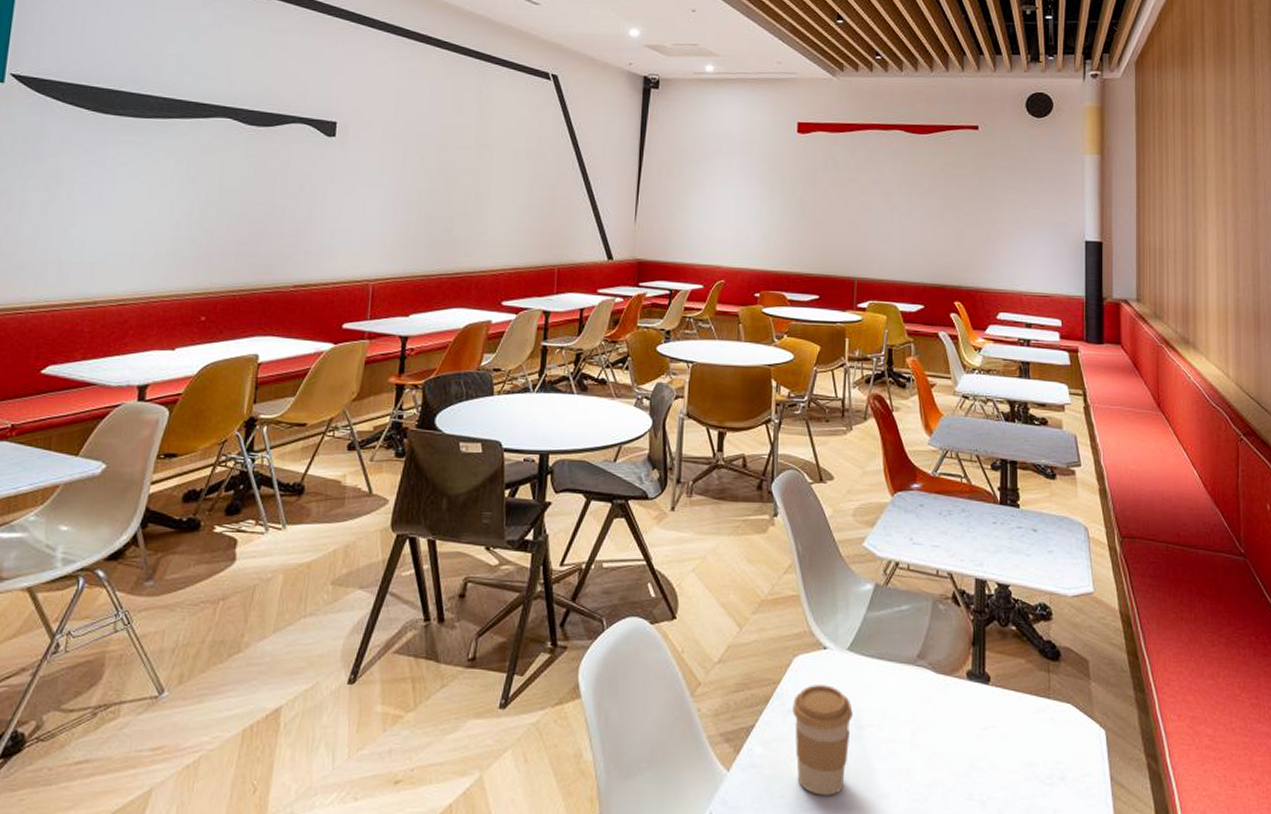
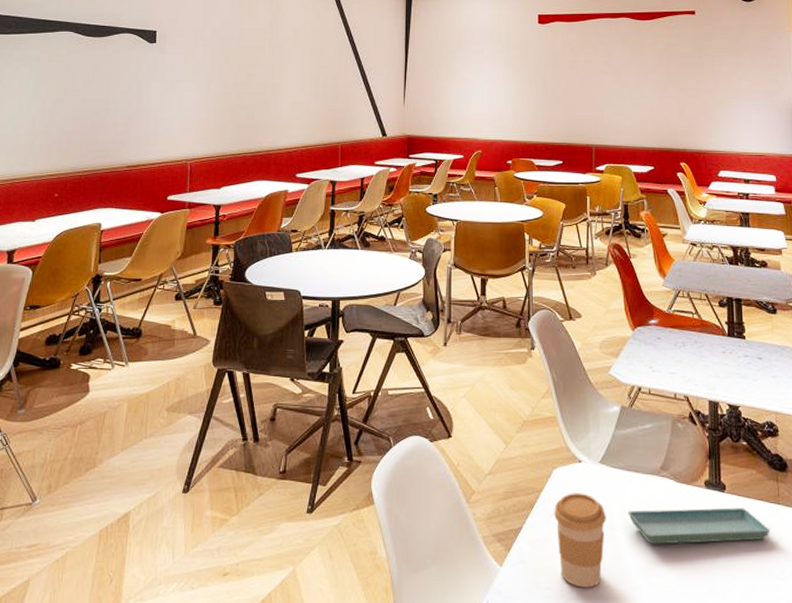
saucer: none [878,702,1039,745] -> present [628,507,771,544]

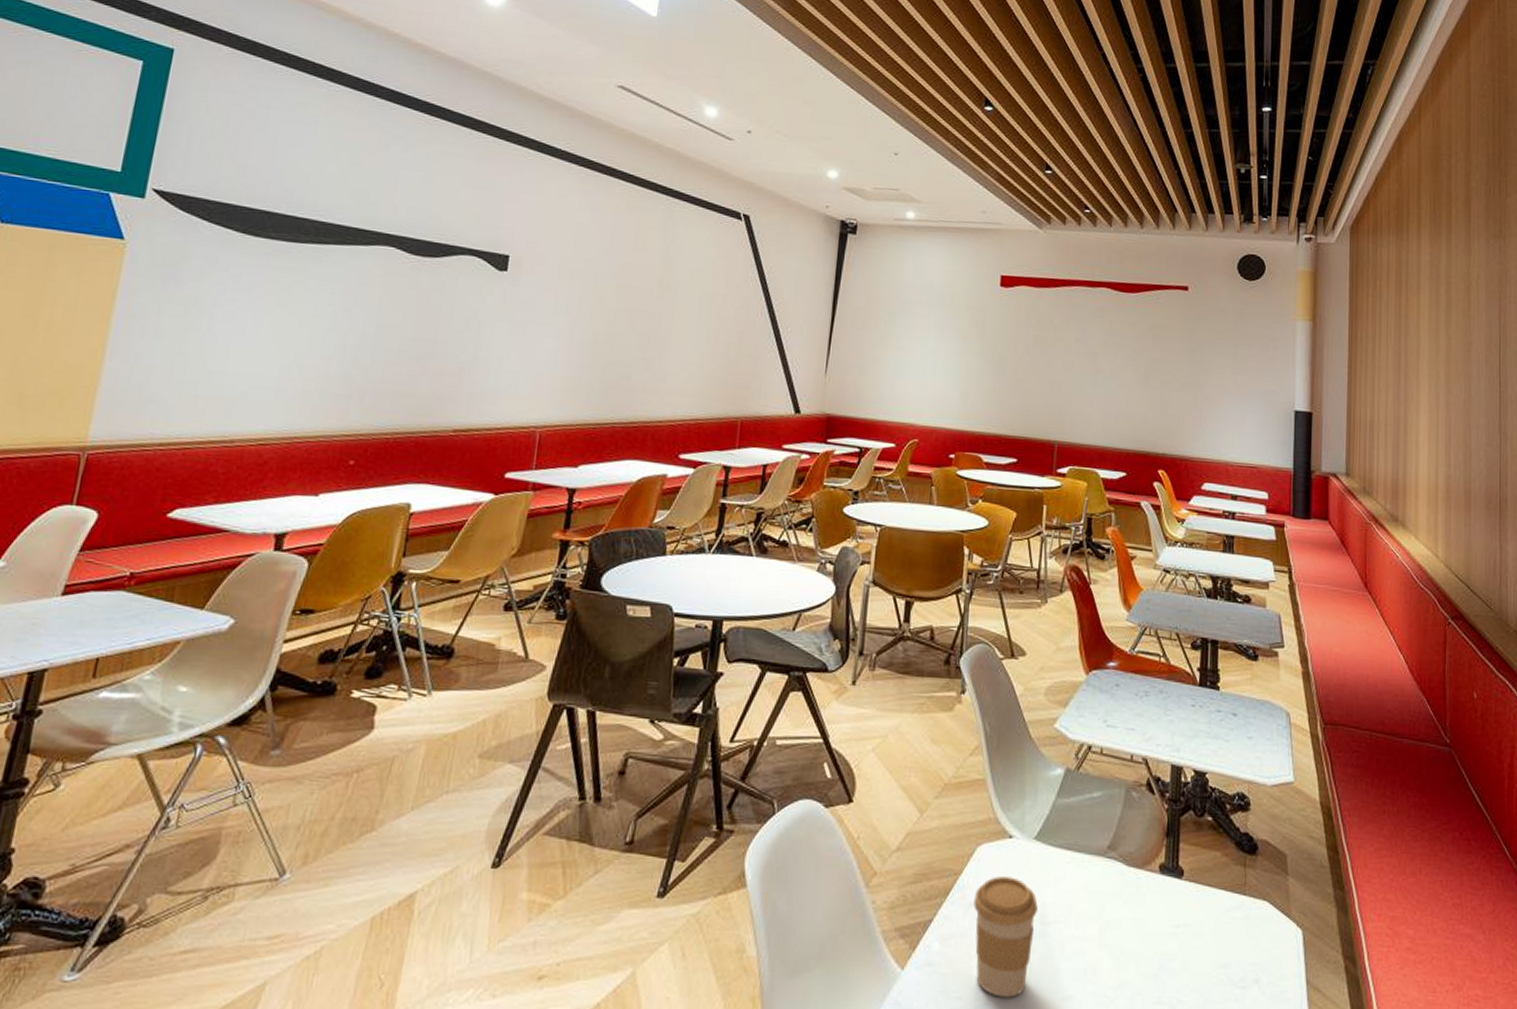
saucer: present [628,507,771,544] -> none [1064,898,1233,943]

